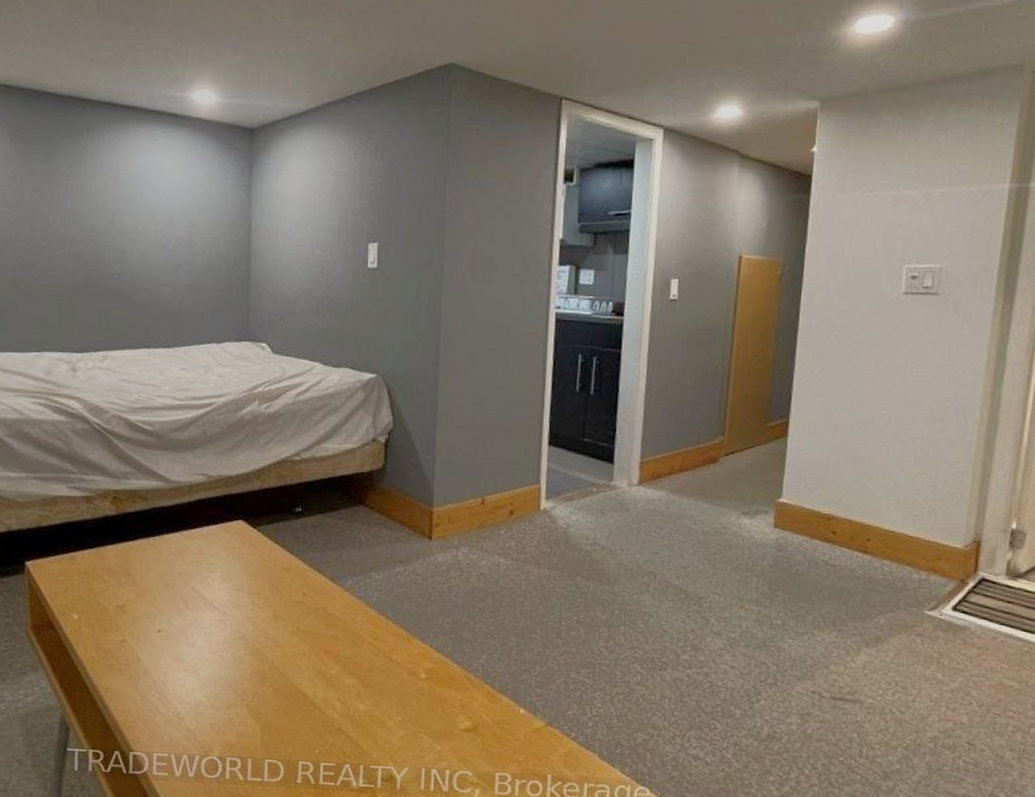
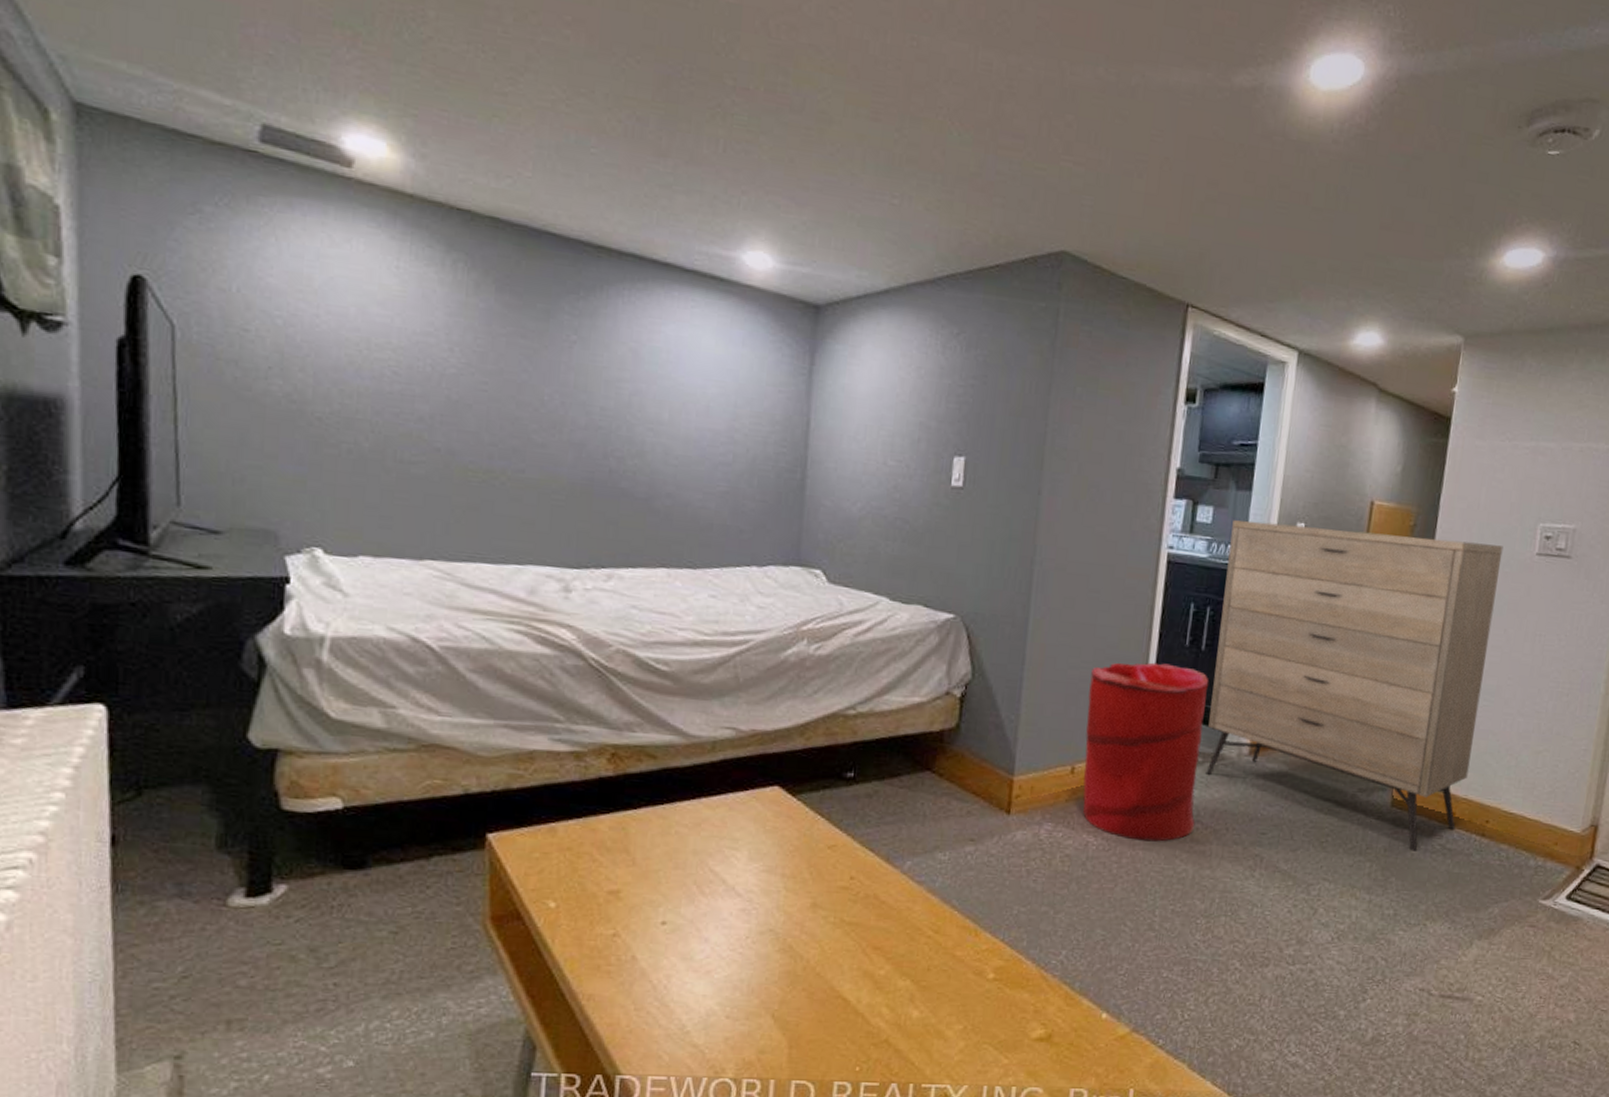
laundry hamper: none [492,407,599,562] -> present [1083,662,1210,842]
dresser: none [600,280,870,568] -> present [1206,520,1503,852]

